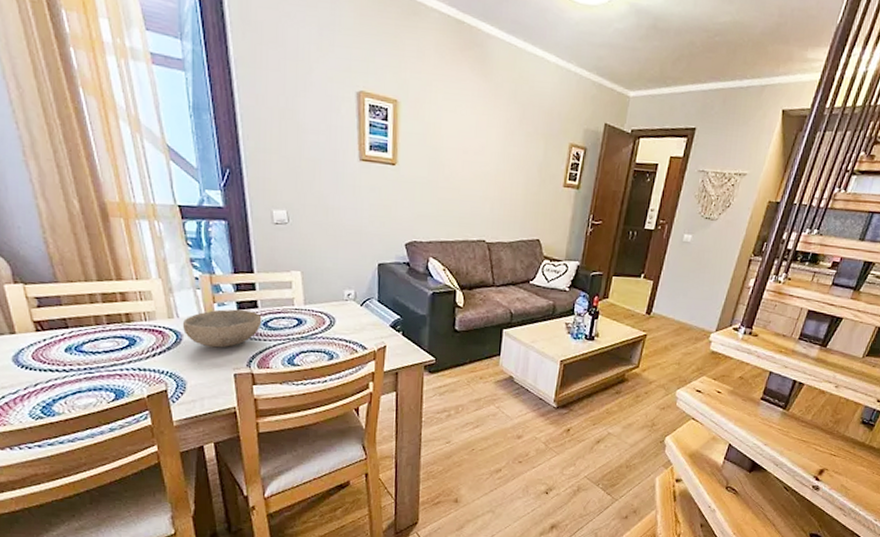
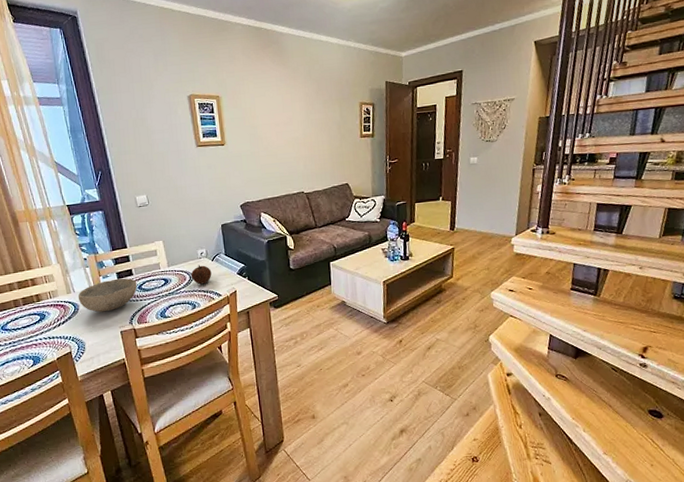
fruit: none [332,308,359,333] -> present [191,264,212,285]

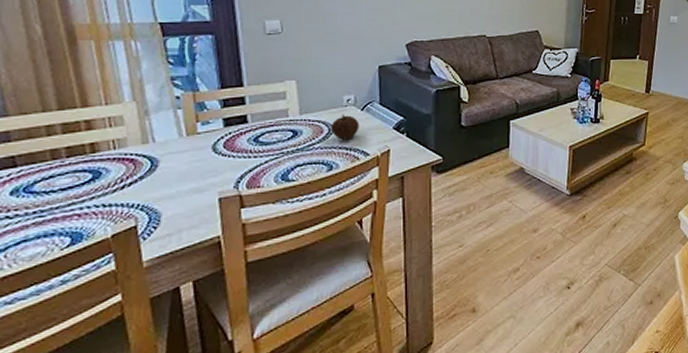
bowl: present [78,278,137,313] -> none [158,126,252,172]

